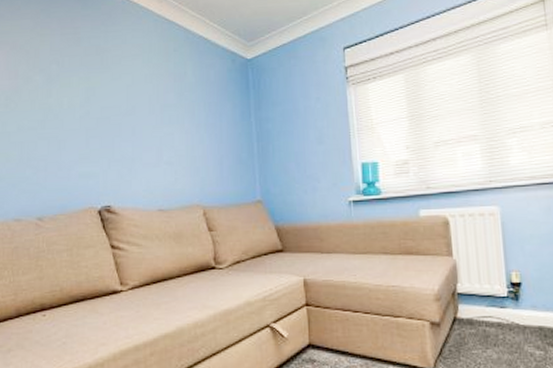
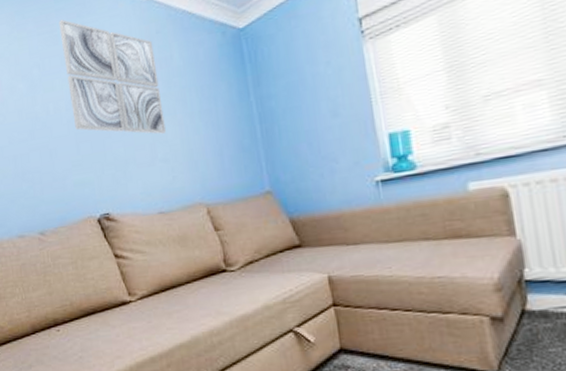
wall art: none [83,25,173,139] -> present [59,19,166,134]

